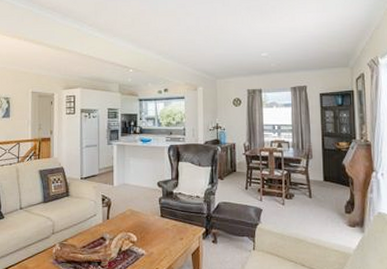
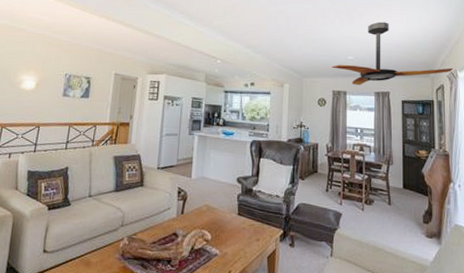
ceiling fan: none [245,13,375,82] -> present [332,21,454,85]

